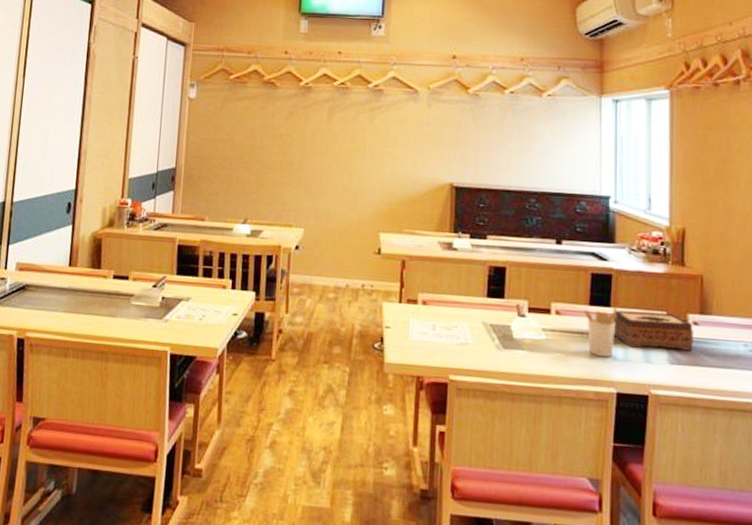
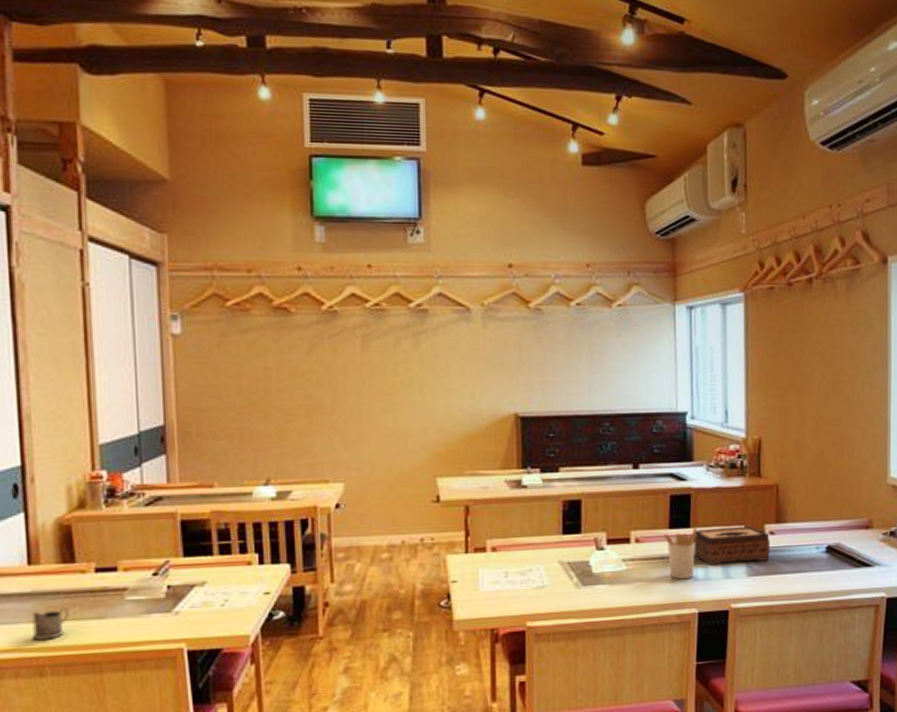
tea glass holder: none [63,304,91,328] -> present [31,608,69,641]

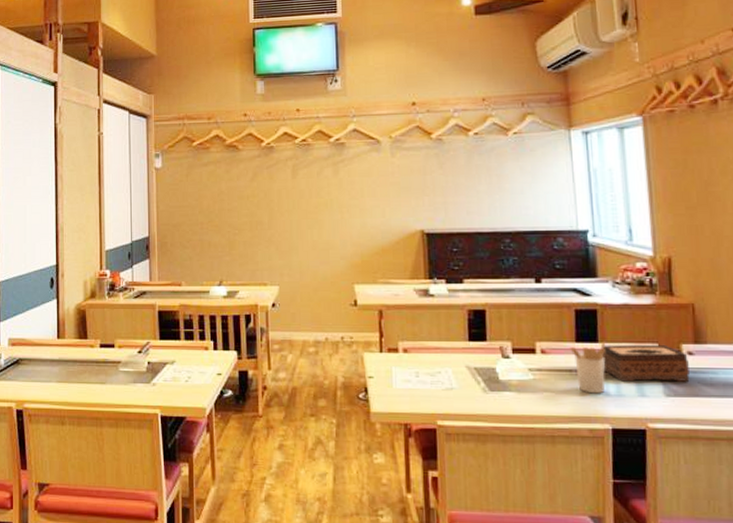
tea glass holder: present [31,608,69,641] -> none [57,373,82,397]

